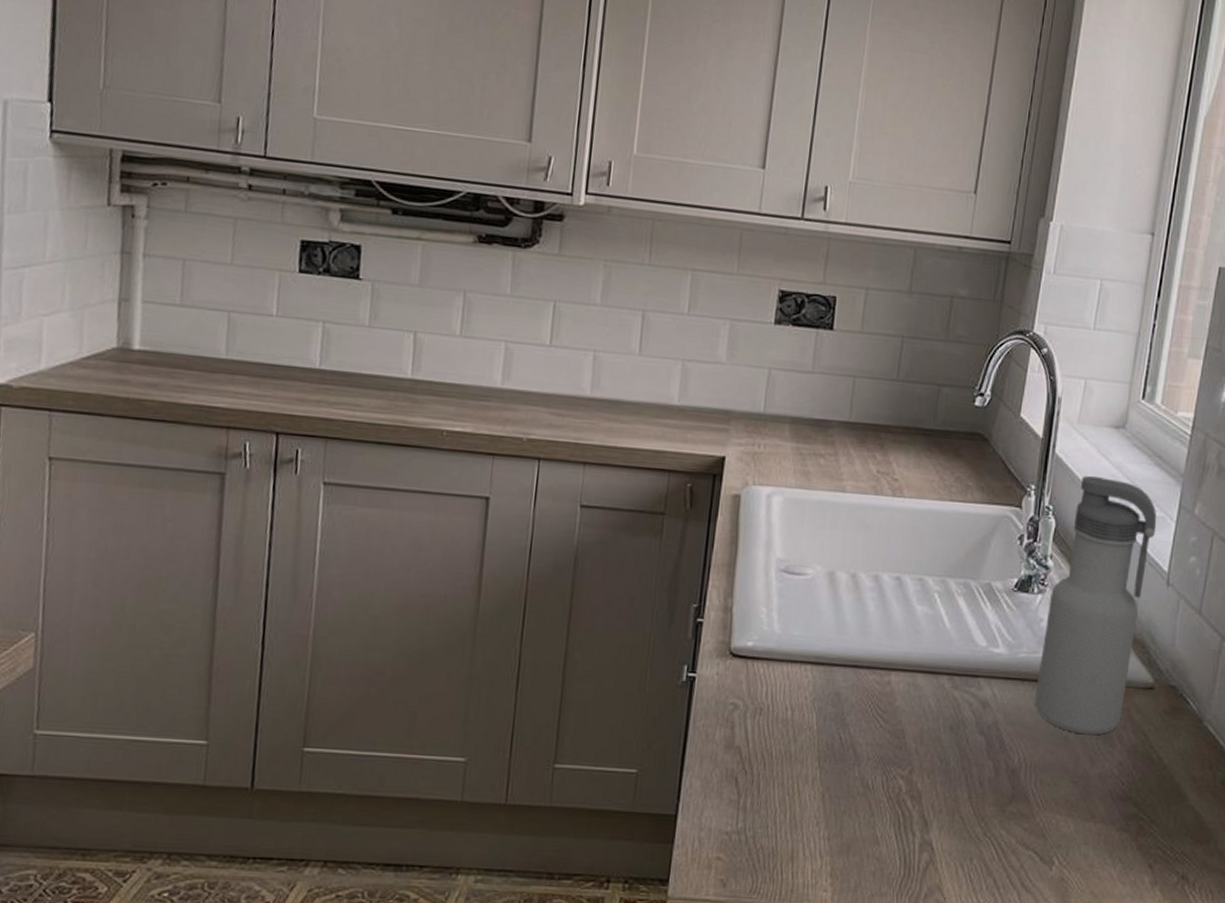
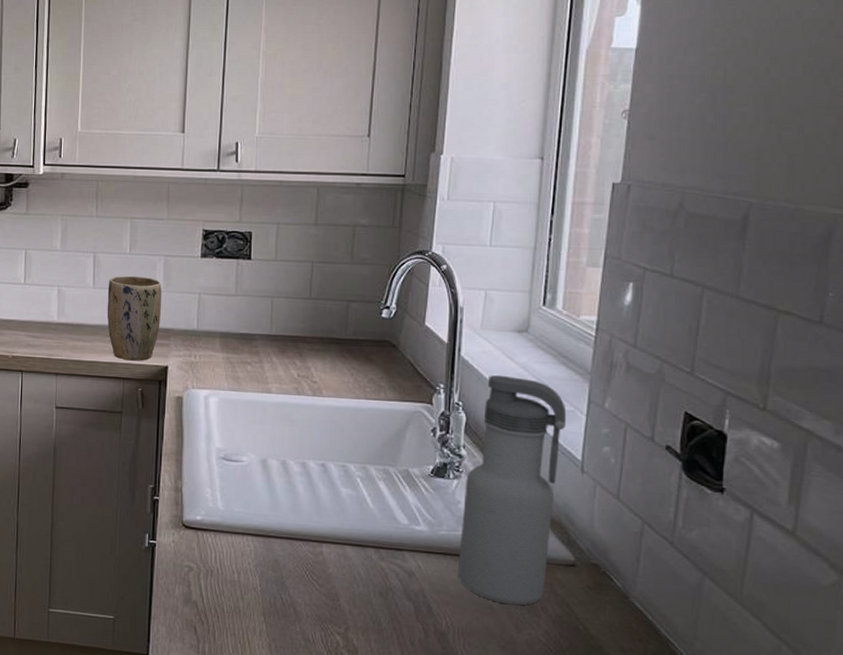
plant pot: none [654,341,725,450] -> present [107,275,162,361]

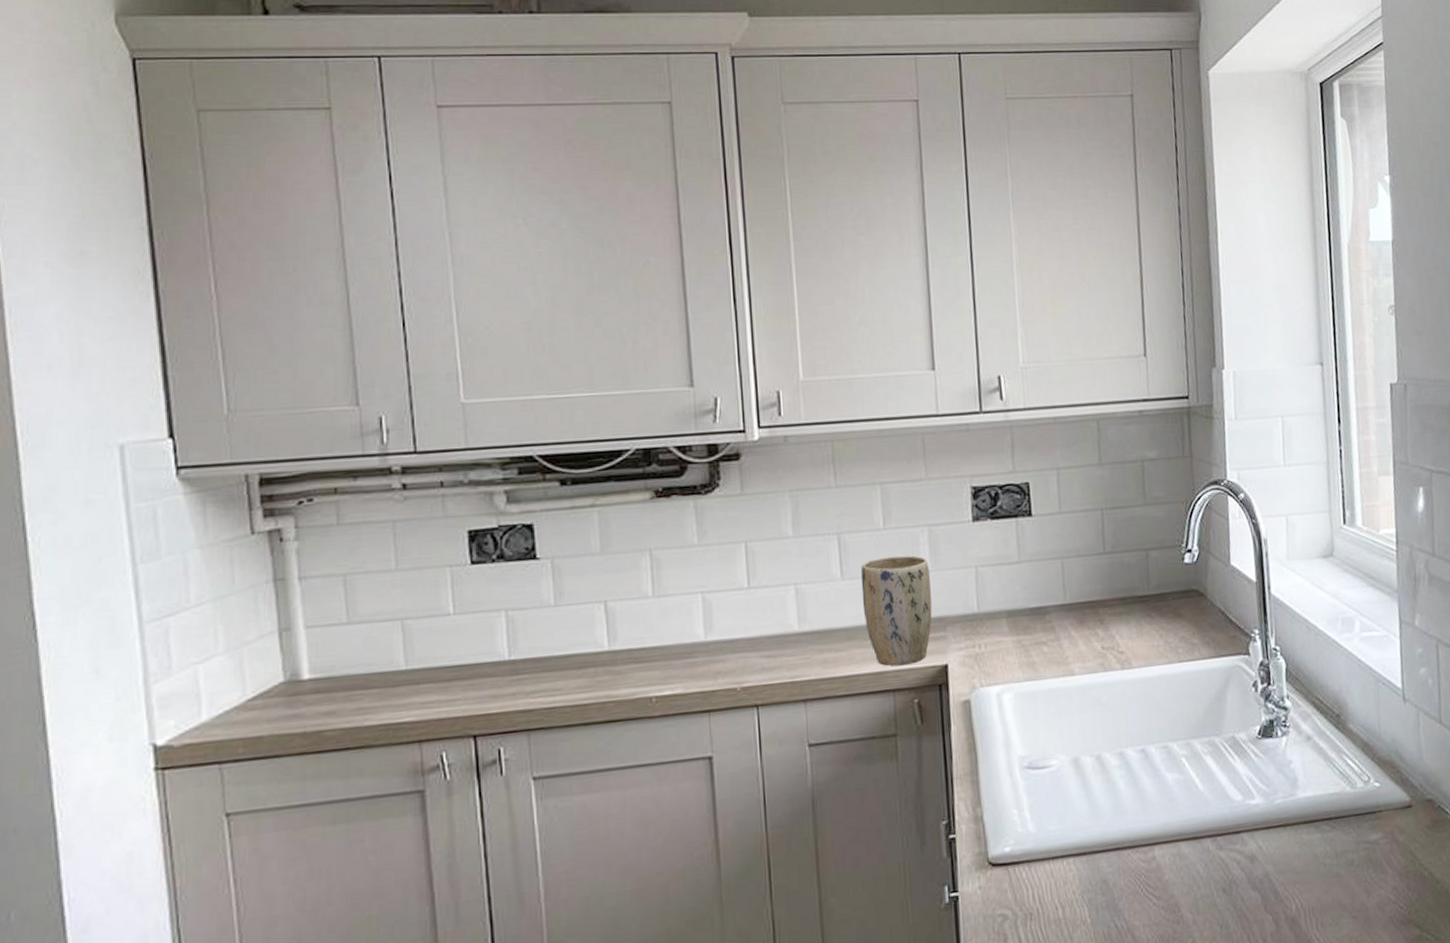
water bottle: present [457,375,567,606] -> none [1294,608,1387,868]

